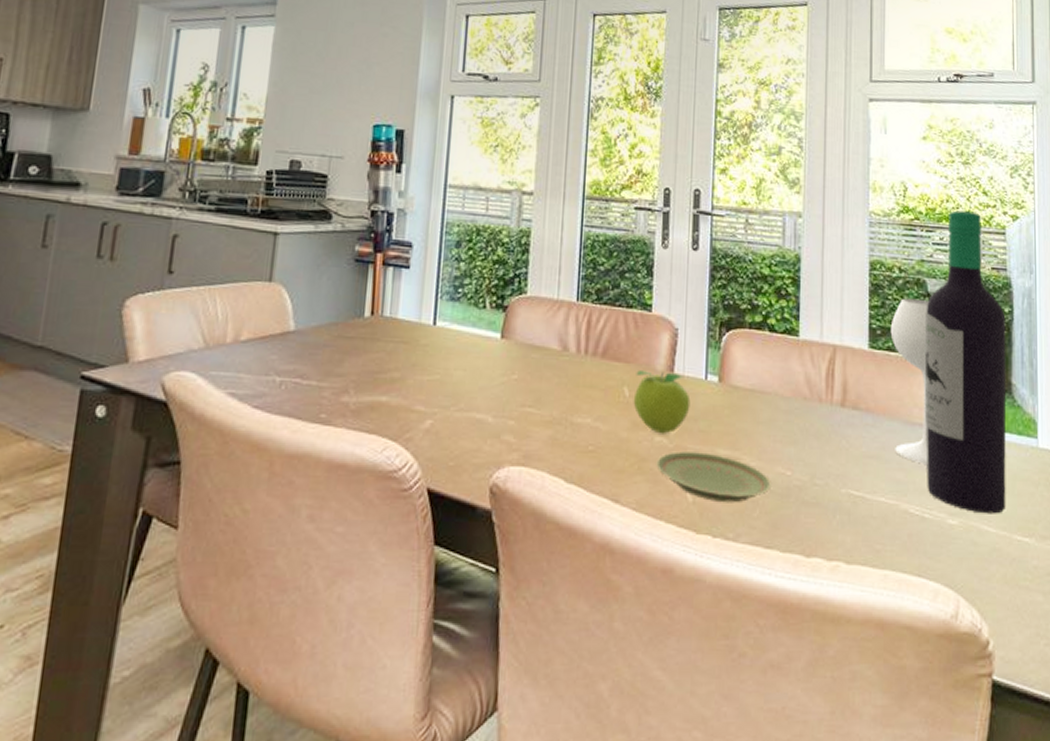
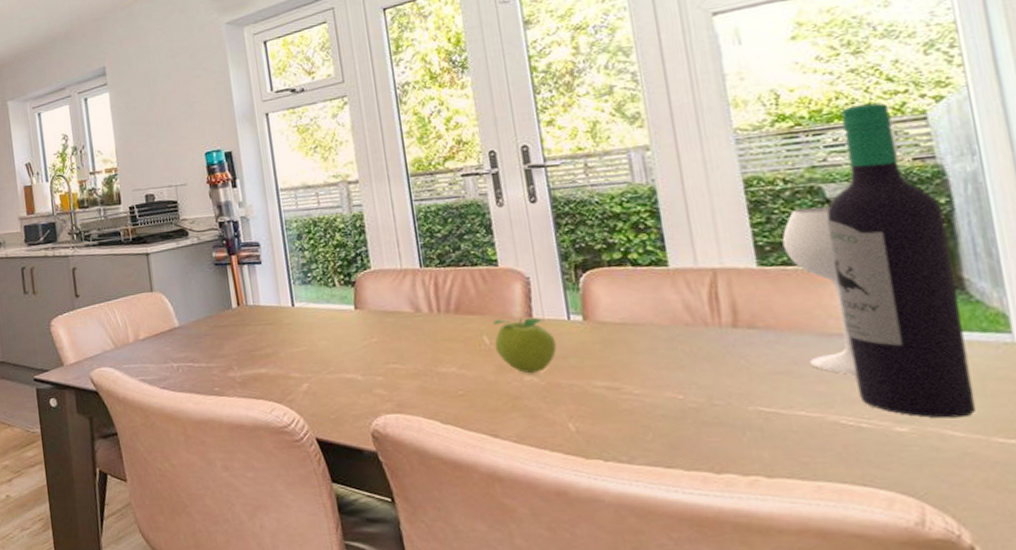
plate: present [656,451,772,503] -> none [530,385,664,430]

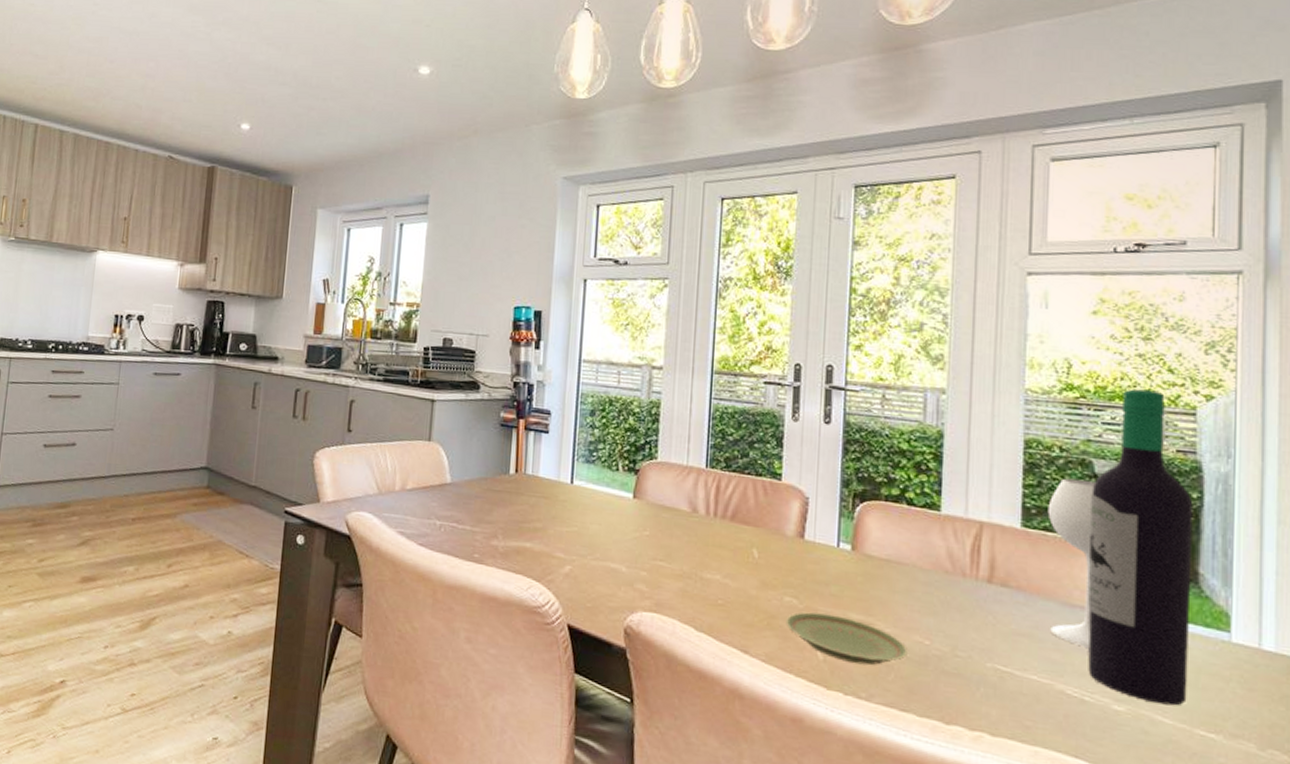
fruit: present [493,317,557,374] -> none [762,534,822,595]
plate: none [530,385,664,430] -> present [786,612,909,666]

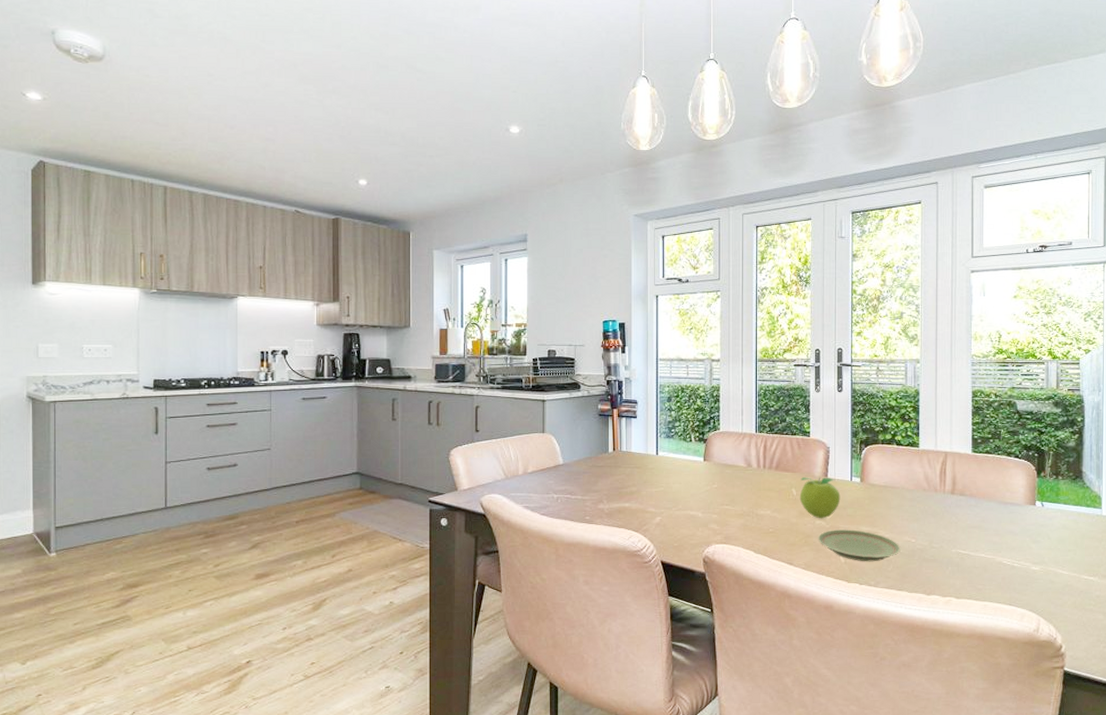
fruit: none [762,534,822,595] -> present [799,477,841,519]
wine bottle: present [1047,389,1193,706] -> none [988,349,1078,562]

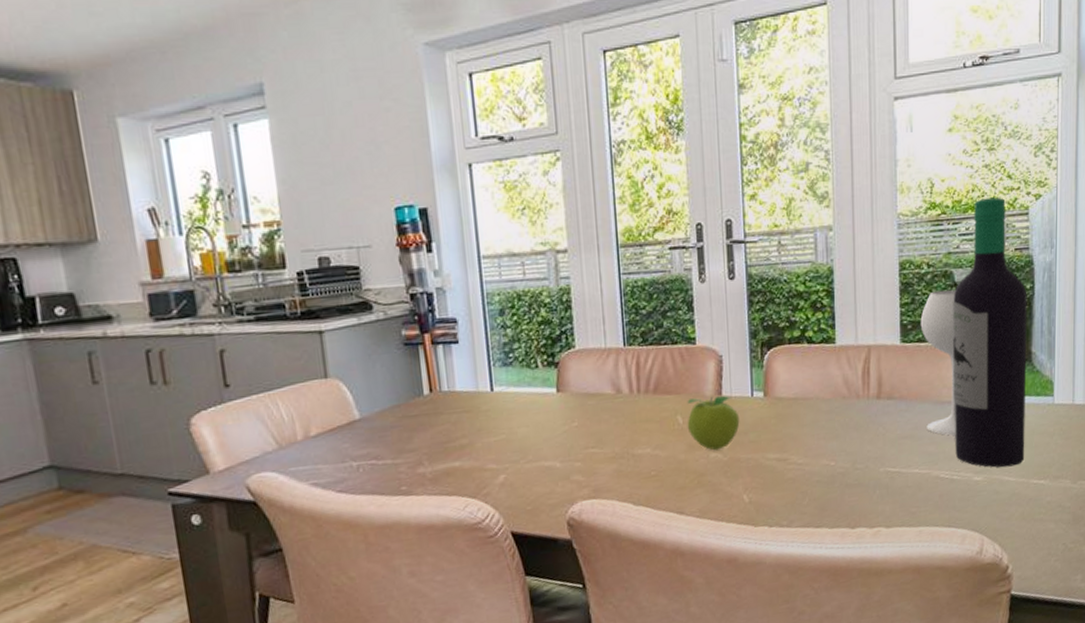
plate: present [818,529,902,562] -> none [713,458,819,499]
wine bottle: none [988,349,1078,562] -> present [920,197,1027,468]

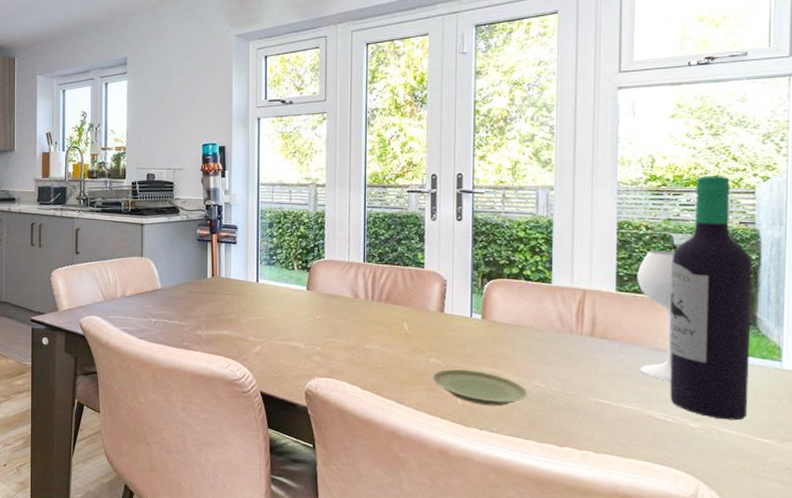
fruit: present [687,395,740,451] -> none [411,311,459,357]
plate: none [713,458,819,499] -> present [432,369,529,407]

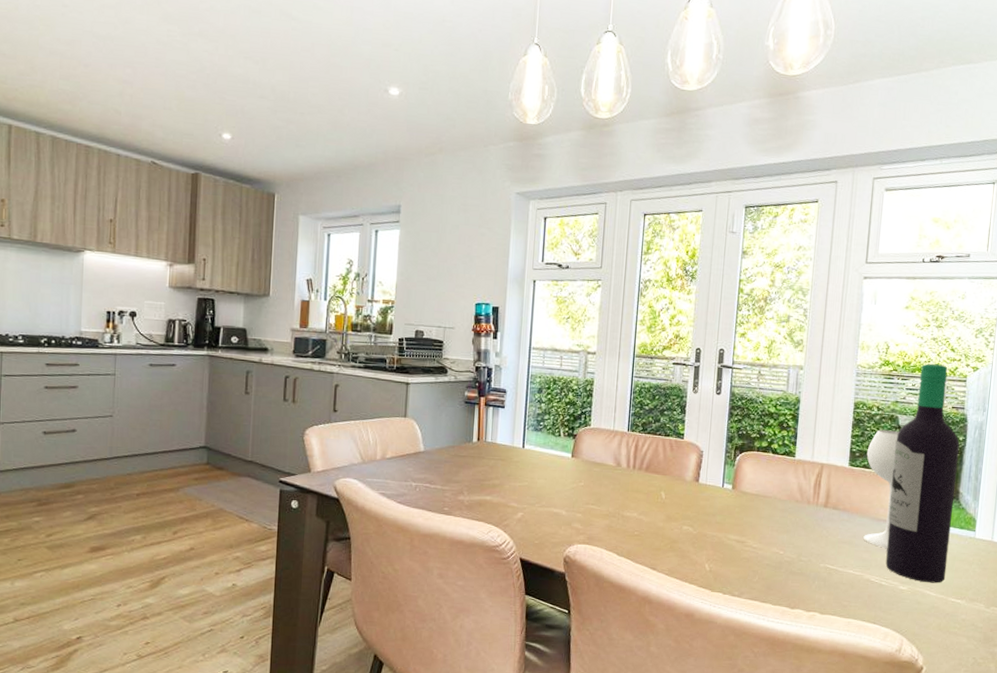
plate: present [432,369,529,407] -> none [683,536,769,572]

